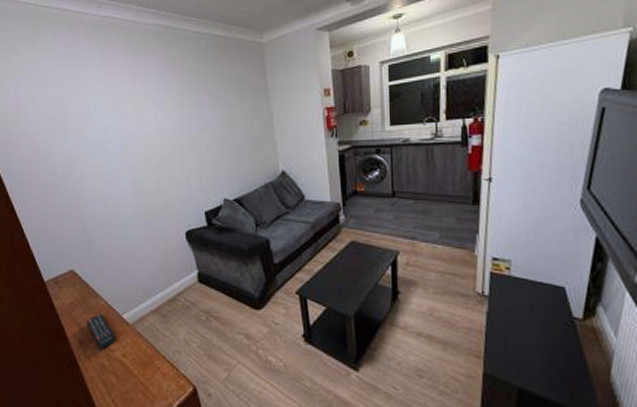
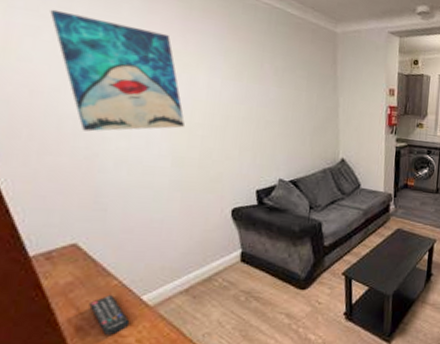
wall art: none [41,79,141,175] -> present [50,9,186,132]

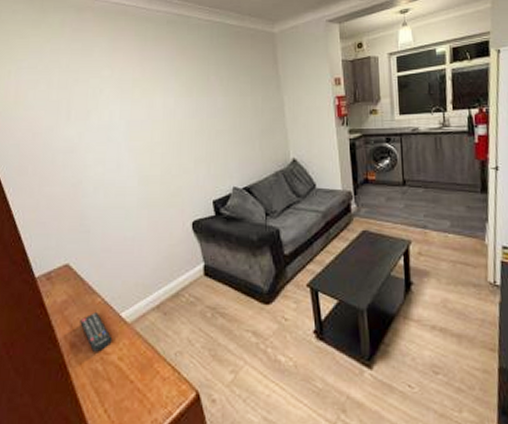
wall art: present [50,9,186,132] -> none [44,64,148,162]

